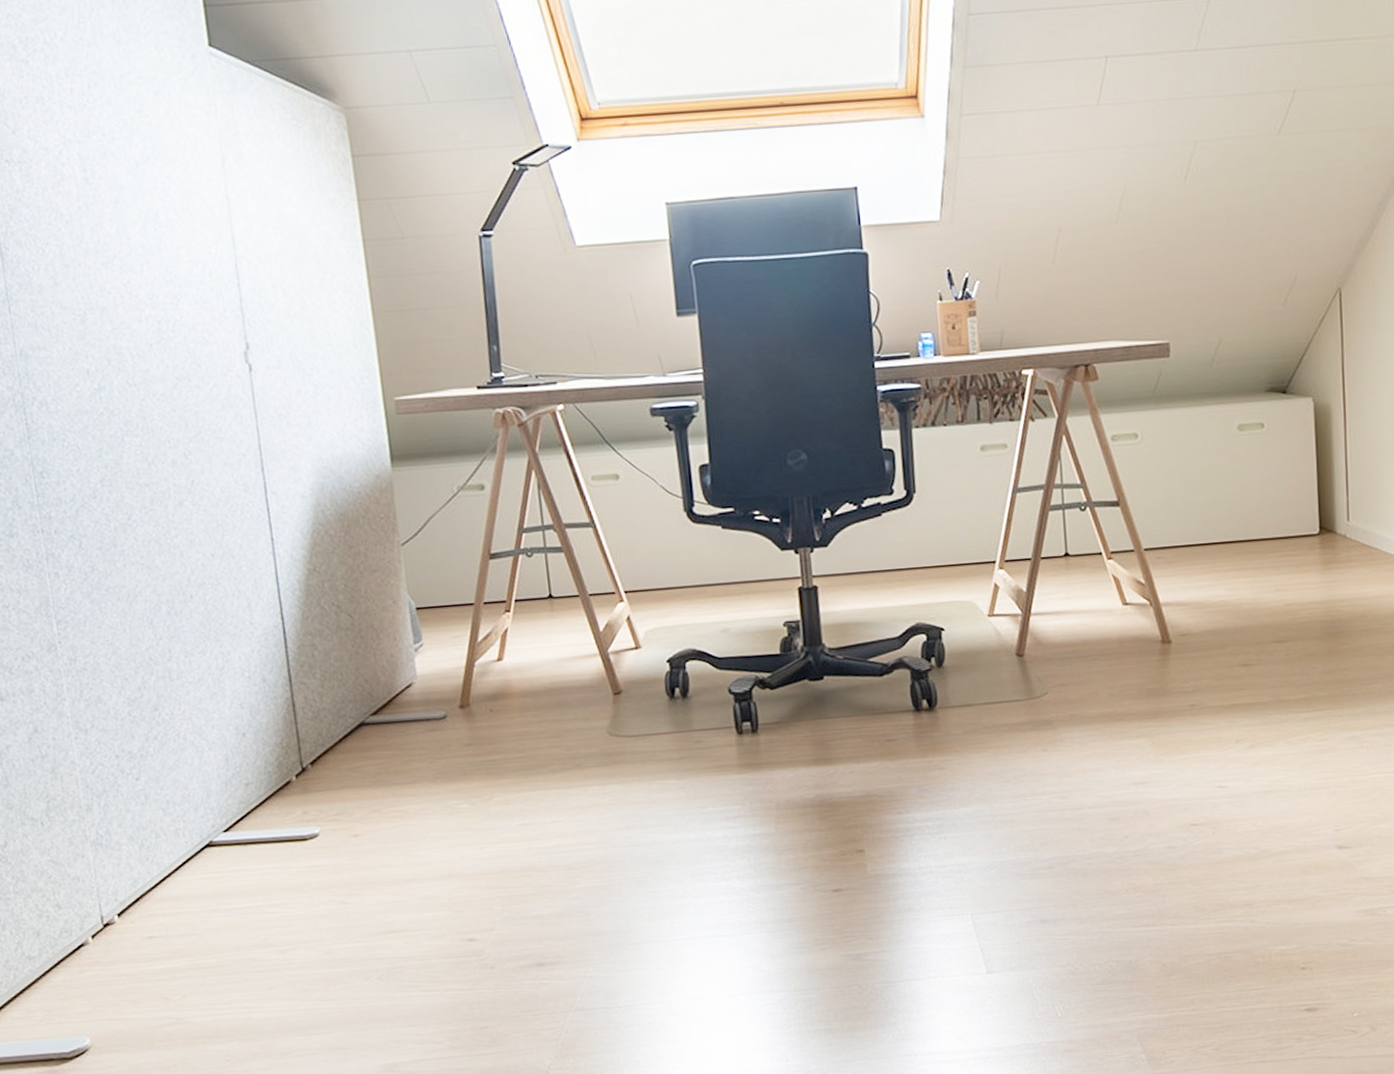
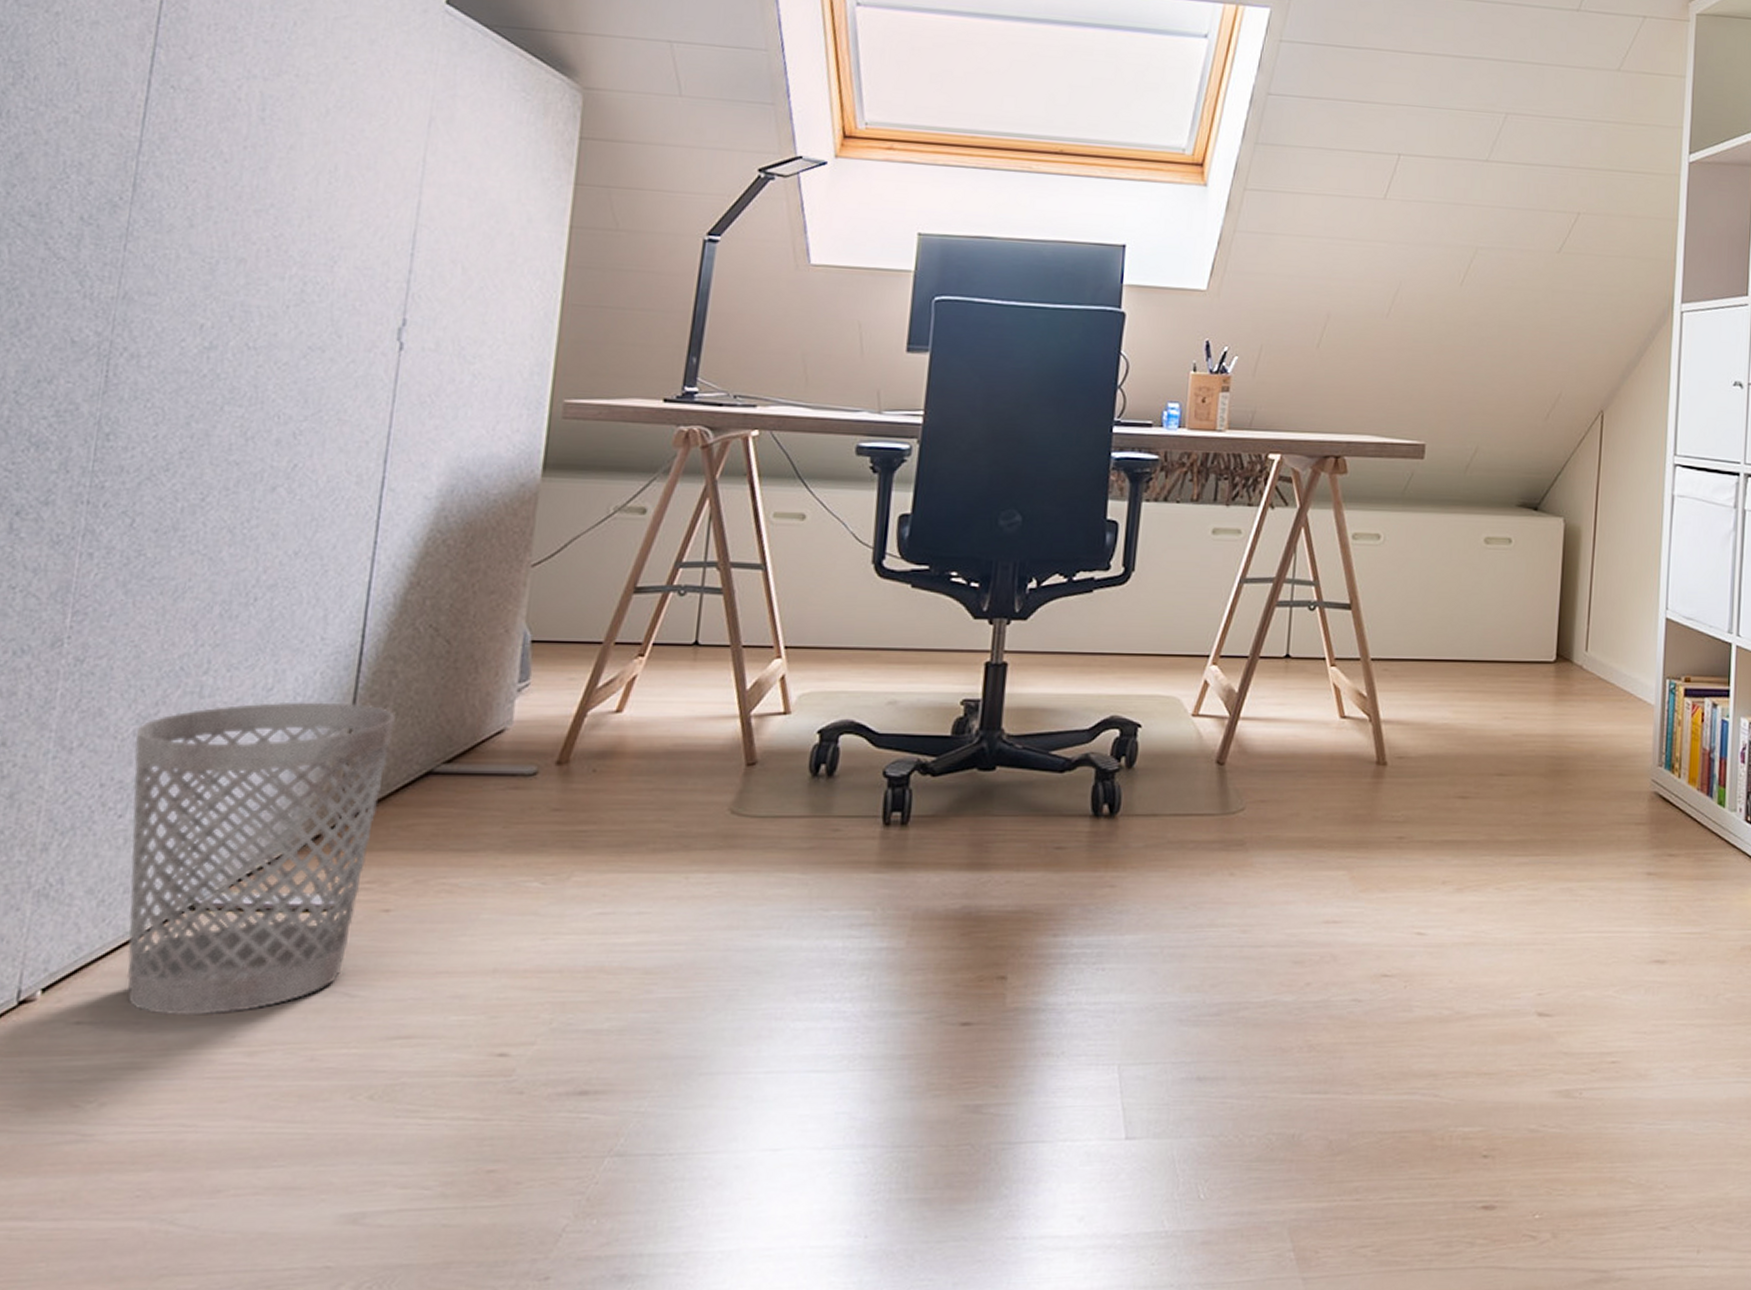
wastebasket: none [130,673,333,927] -> present [127,701,396,1016]

